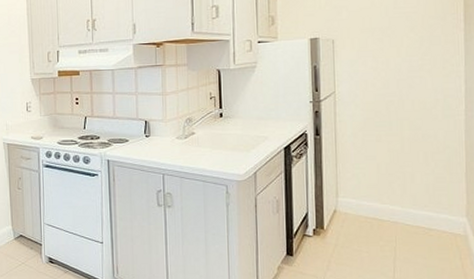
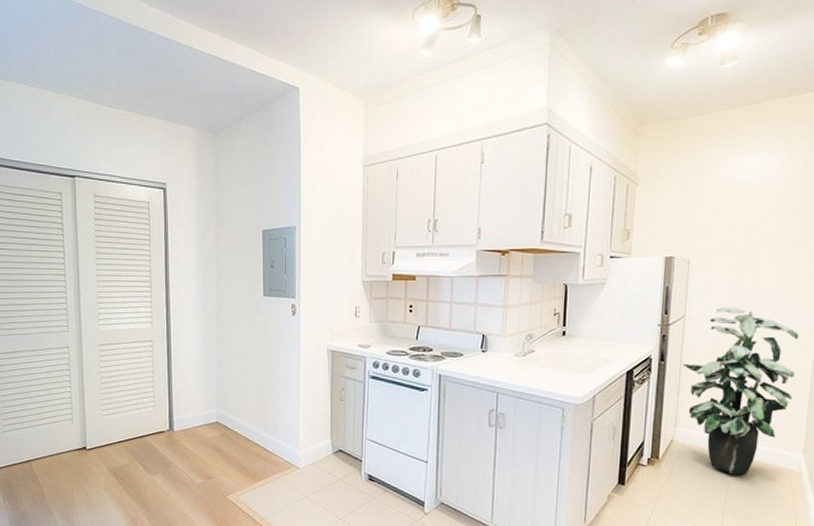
indoor plant: none [338,81,449,241] -> present [683,307,799,476]

